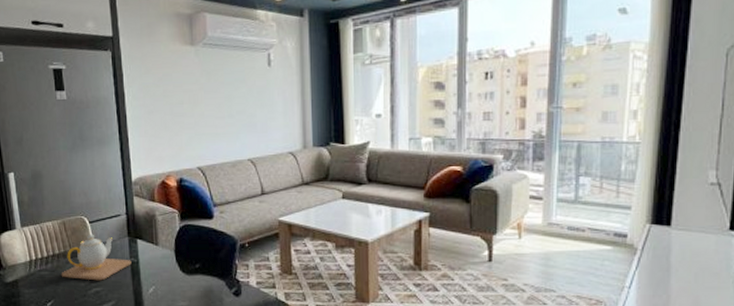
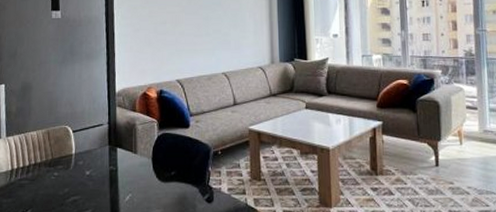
teapot: present [61,234,132,281] -> none [40,143,110,189]

